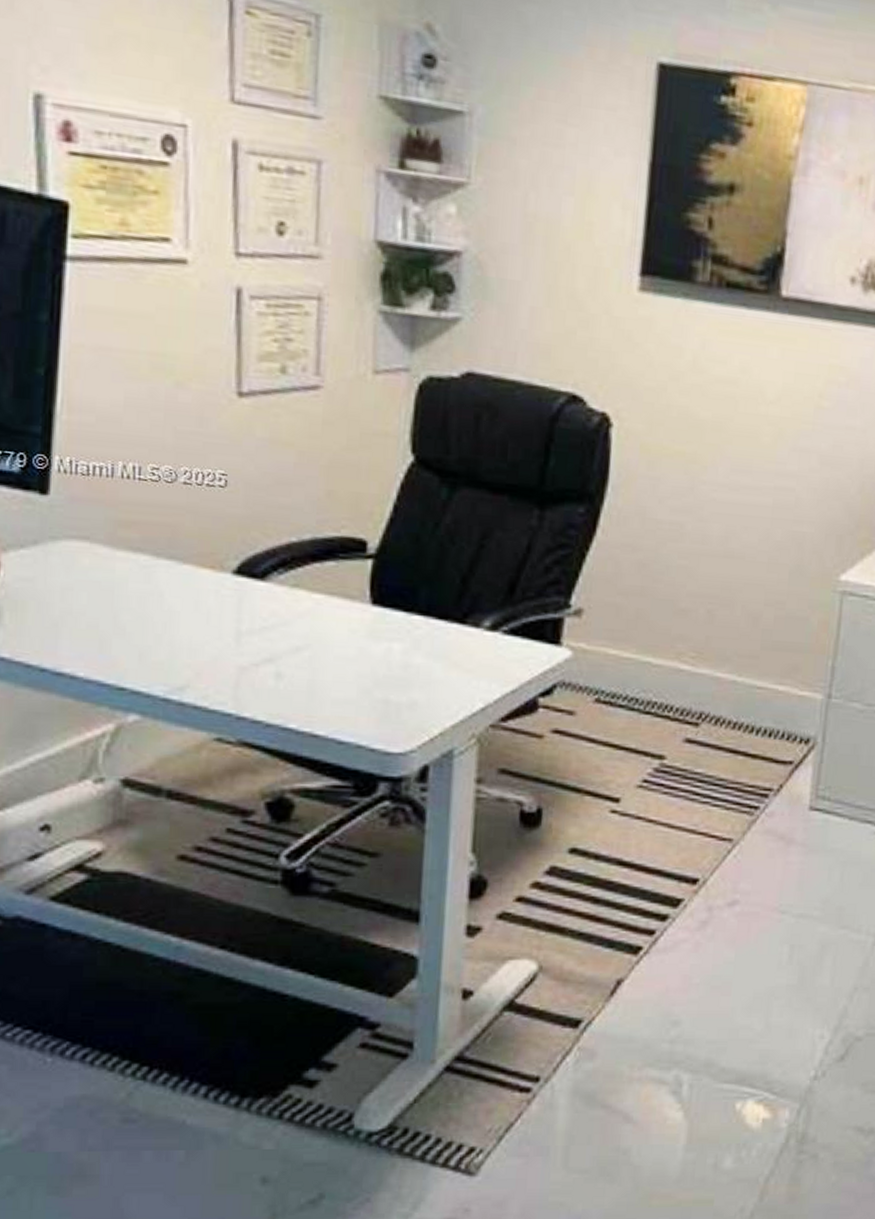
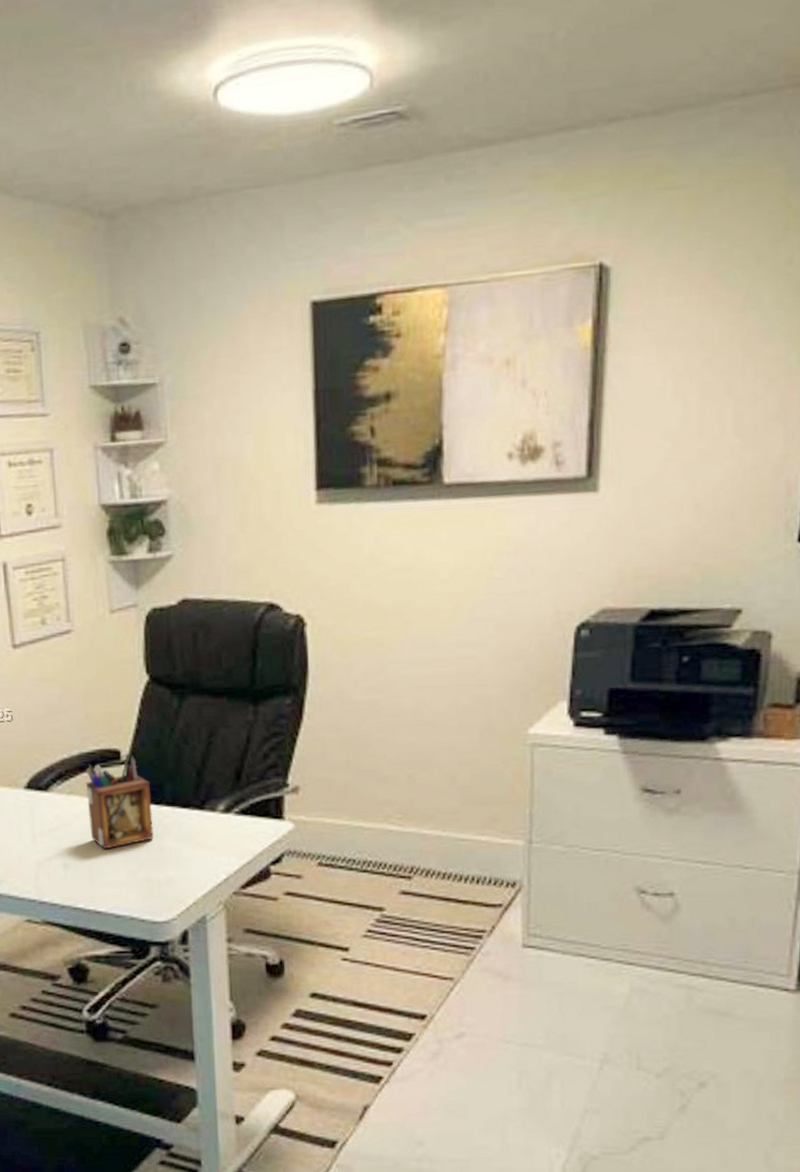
desk organizer: none [315,546,401,660] -> present [85,753,155,850]

